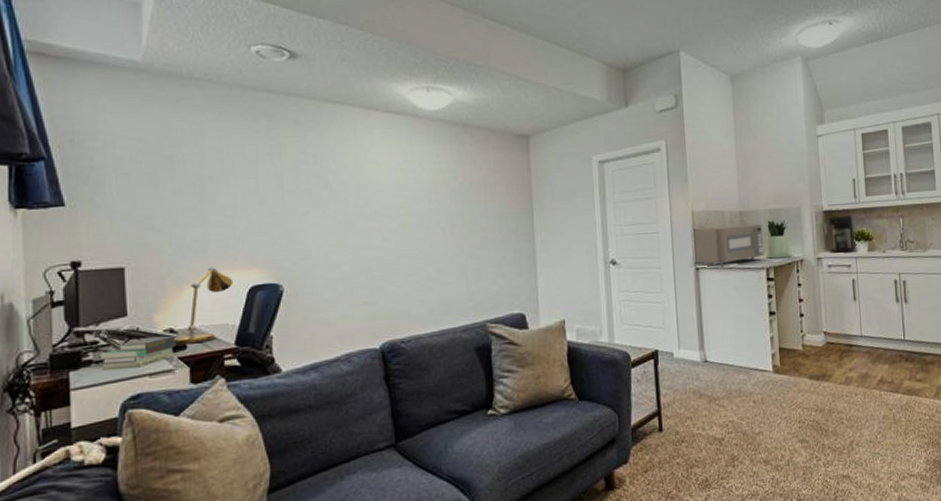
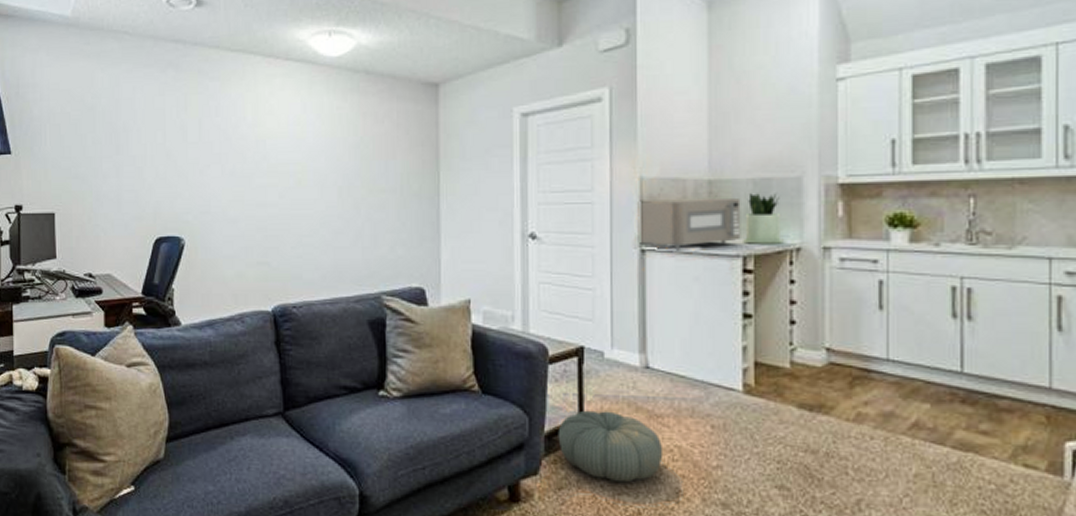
books: present [100,335,177,371] -> none [36,279,94,307]
desk lamp: present [173,266,234,345] -> none [92,215,142,289]
pouf: none [642,400,722,458] -> present [558,410,664,483]
coffee maker: present [828,215,855,254] -> none [844,190,887,244]

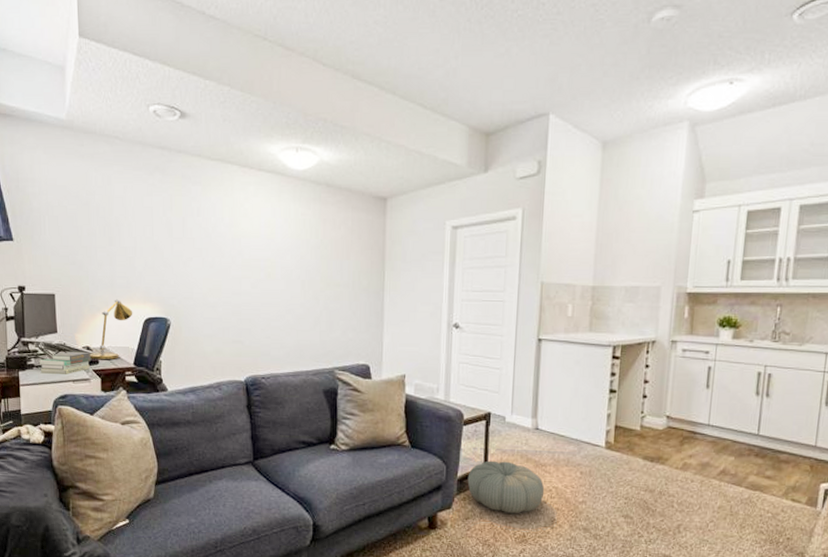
books: none [36,279,94,307] -> present [39,351,92,374]
desk lamp: none [92,215,142,289] -> present [89,298,133,360]
microwave: present [638,197,741,249] -> none [537,299,615,339]
planter: present [743,193,784,244] -> none [614,298,644,337]

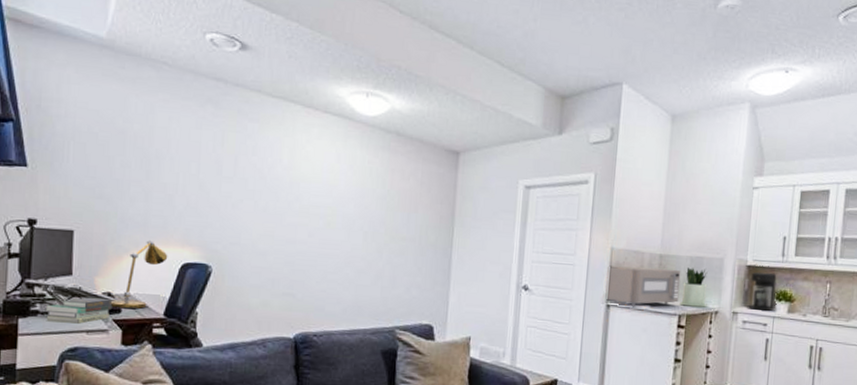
microwave: none [537,299,615,339] -> present [605,266,681,306]
planter: none [614,298,644,337] -> present [680,267,708,308]
coffee maker: none [687,298,720,339] -> present [747,272,777,312]

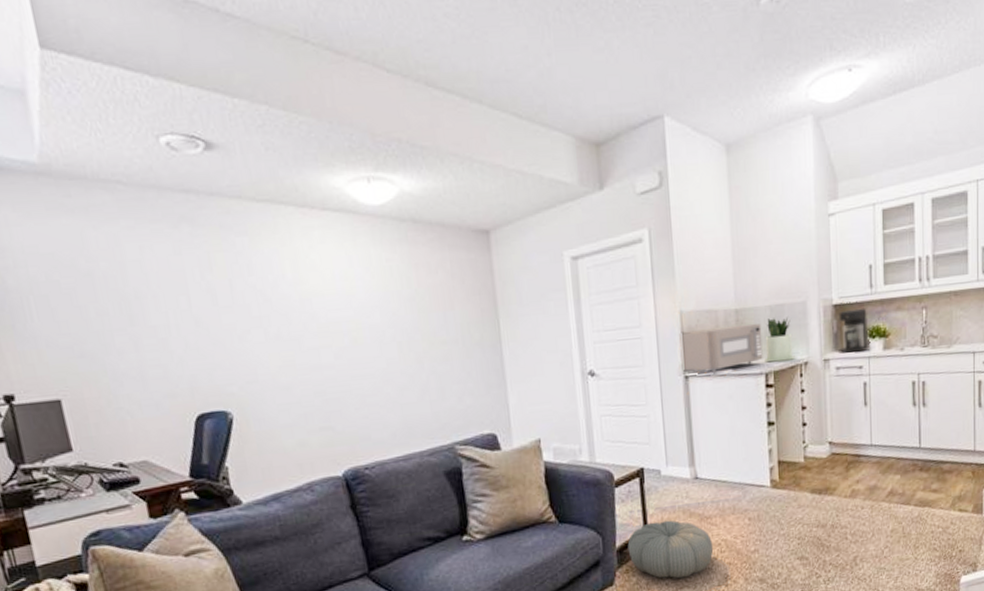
books: present [46,297,113,324] -> none [52,469,129,508]
desk lamp: present [110,239,168,310] -> none [124,394,179,480]

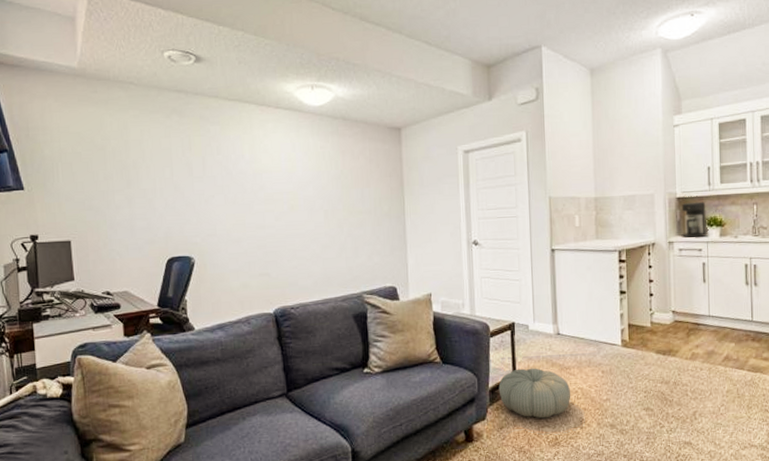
microwave: present [679,323,763,373] -> none [548,209,617,248]
planter: present [764,317,795,363] -> none [618,205,644,242]

